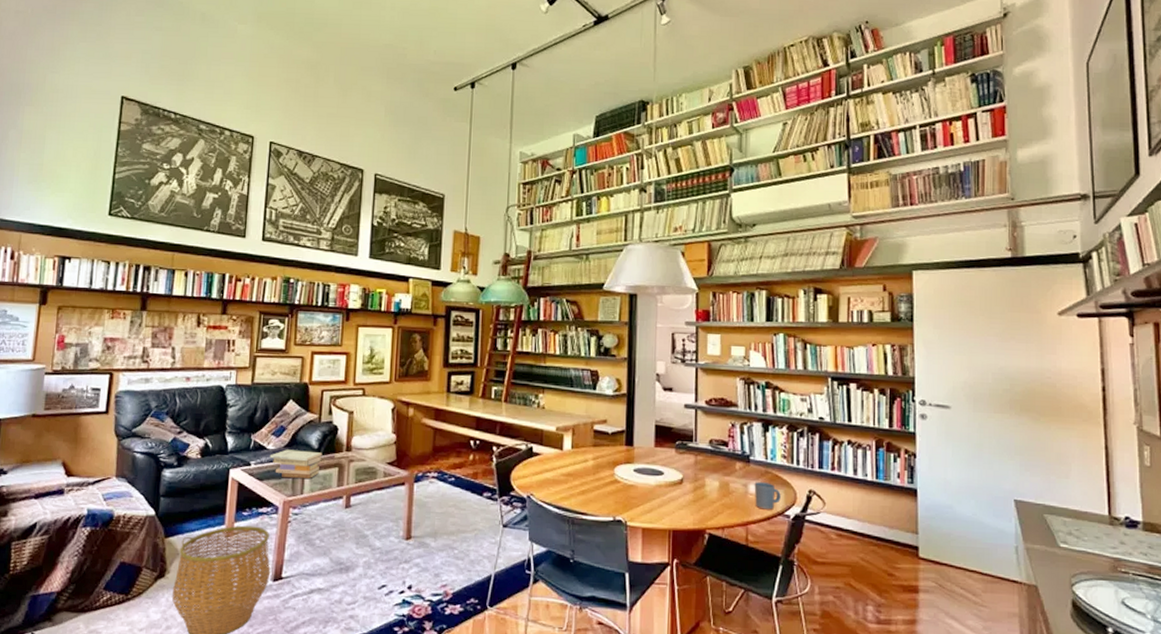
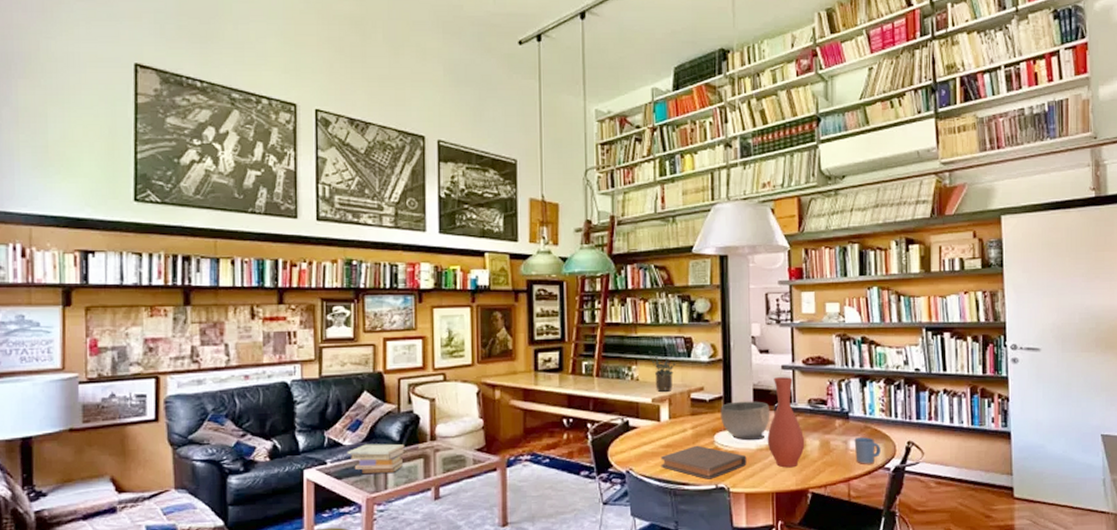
potted plant: none [555,380,581,422] -> present [648,350,676,392]
book: none [561,476,646,511] -> present [661,445,747,480]
bowl: none [622,436,671,476] -> present [720,401,770,441]
vase: none [666,415,704,507] -> present [767,377,805,468]

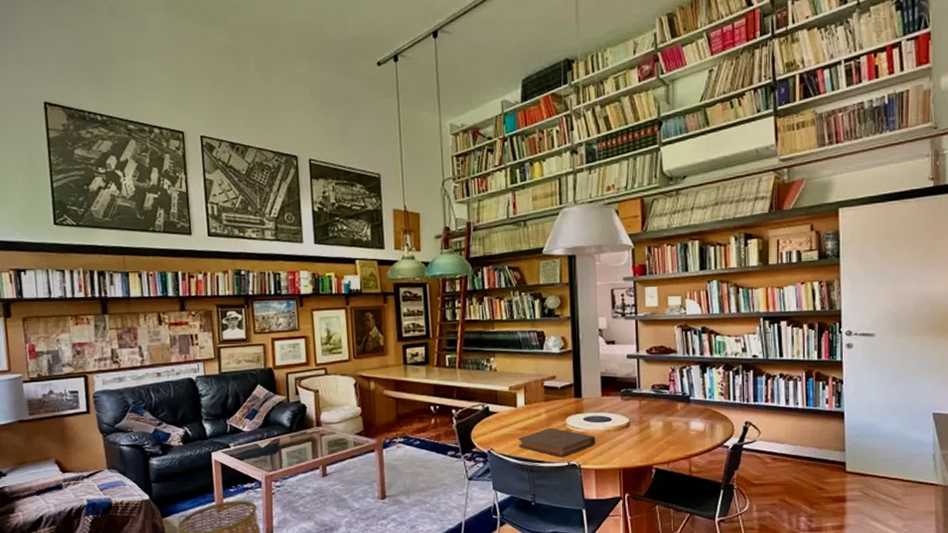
books: present [347,443,405,475] -> none [246,429,295,456]
potted plant: present [648,350,676,392] -> none [505,344,530,381]
bowl: present [720,401,770,441] -> none [571,387,617,423]
vase: present [767,377,805,468] -> none [614,365,649,447]
mug: present [854,437,881,464] -> none [695,419,720,443]

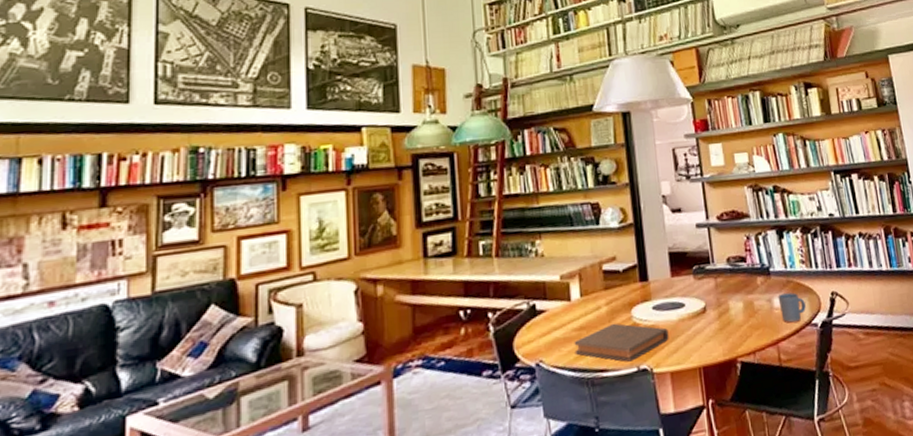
mug: none [695,419,720,443] -> present [778,292,806,323]

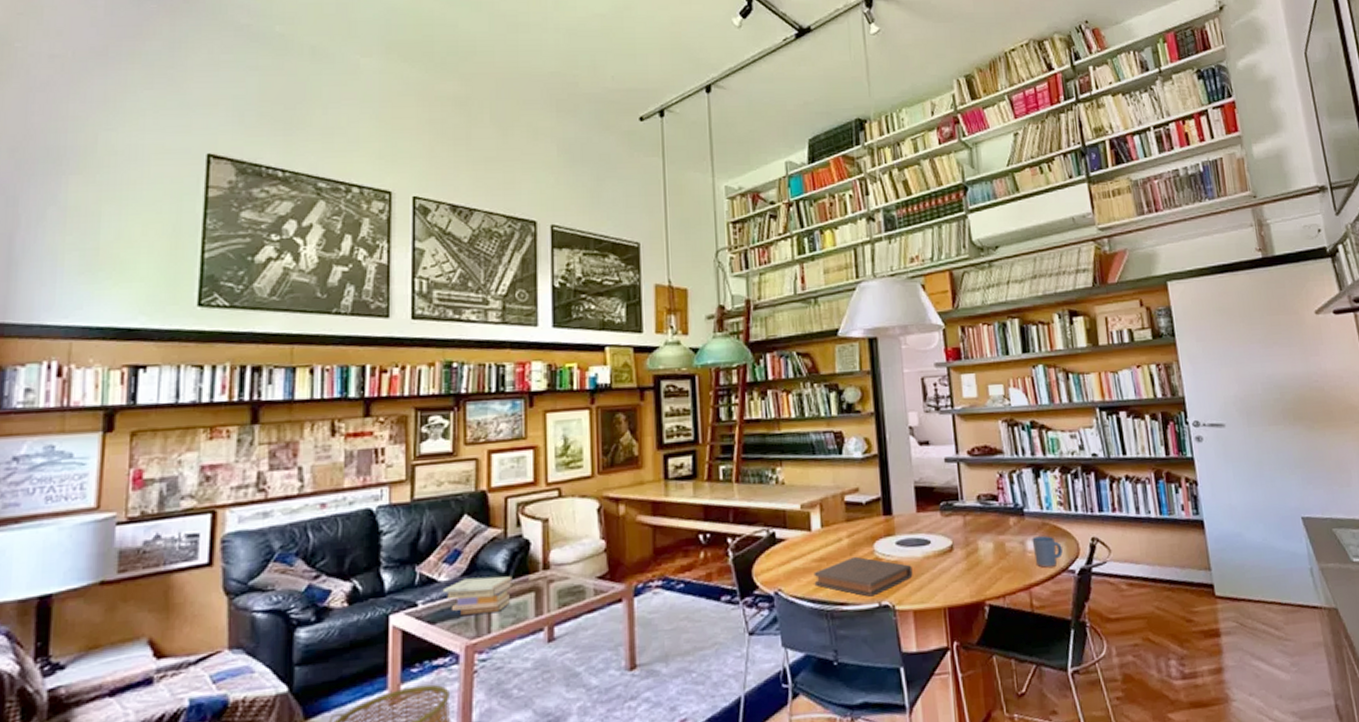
books: none [186,366,264,412] -> present [442,576,513,616]

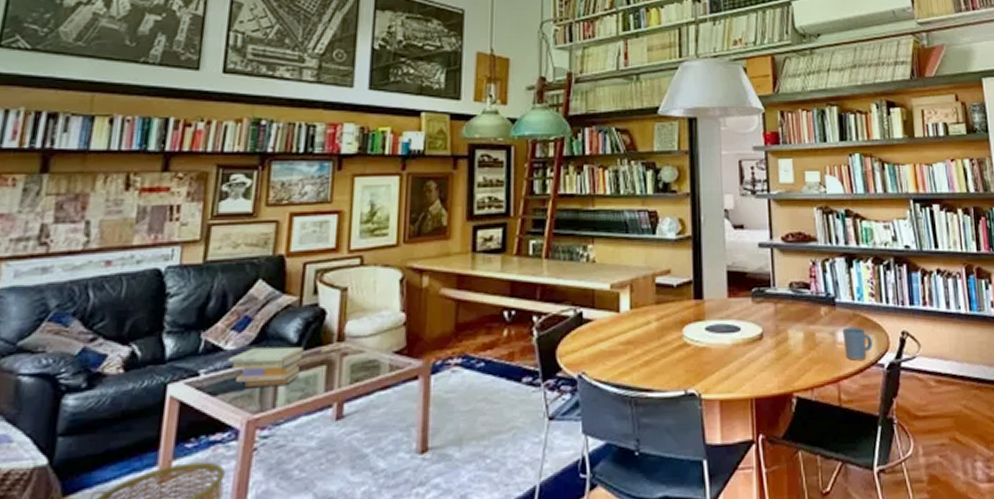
book: present [813,556,913,597] -> none [620,341,721,384]

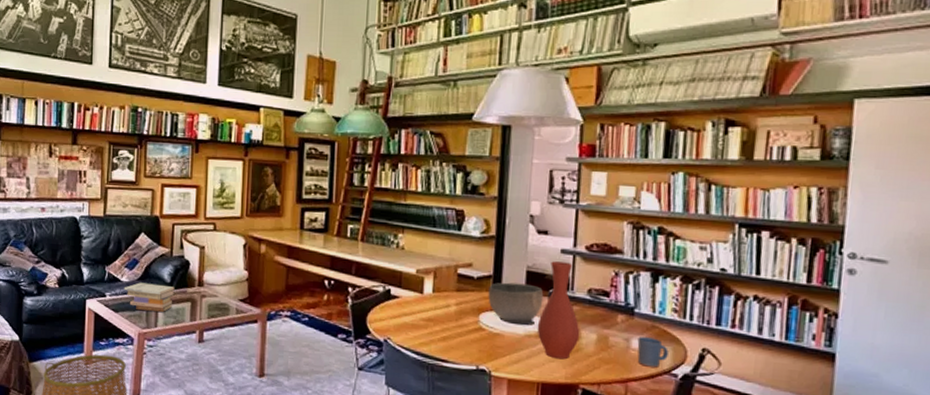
bowl: none [690,285,747,334] -> present [488,282,544,325]
vase: none [744,256,787,367] -> present [537,261,580,360]

